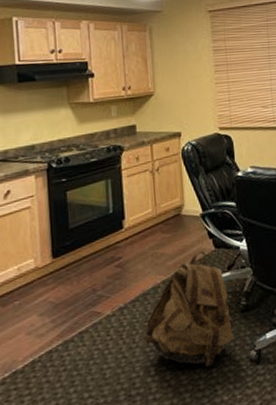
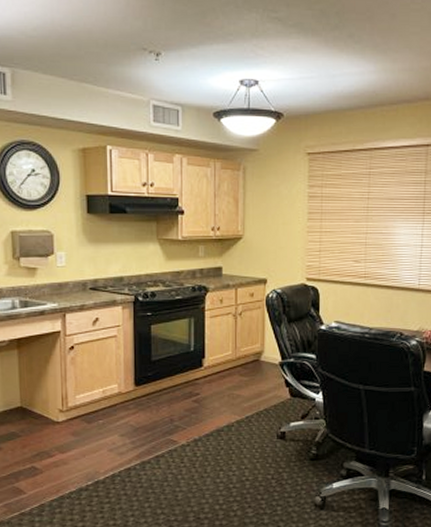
backpack: present [144,251,234,368] -> none [216,398,302,505]

